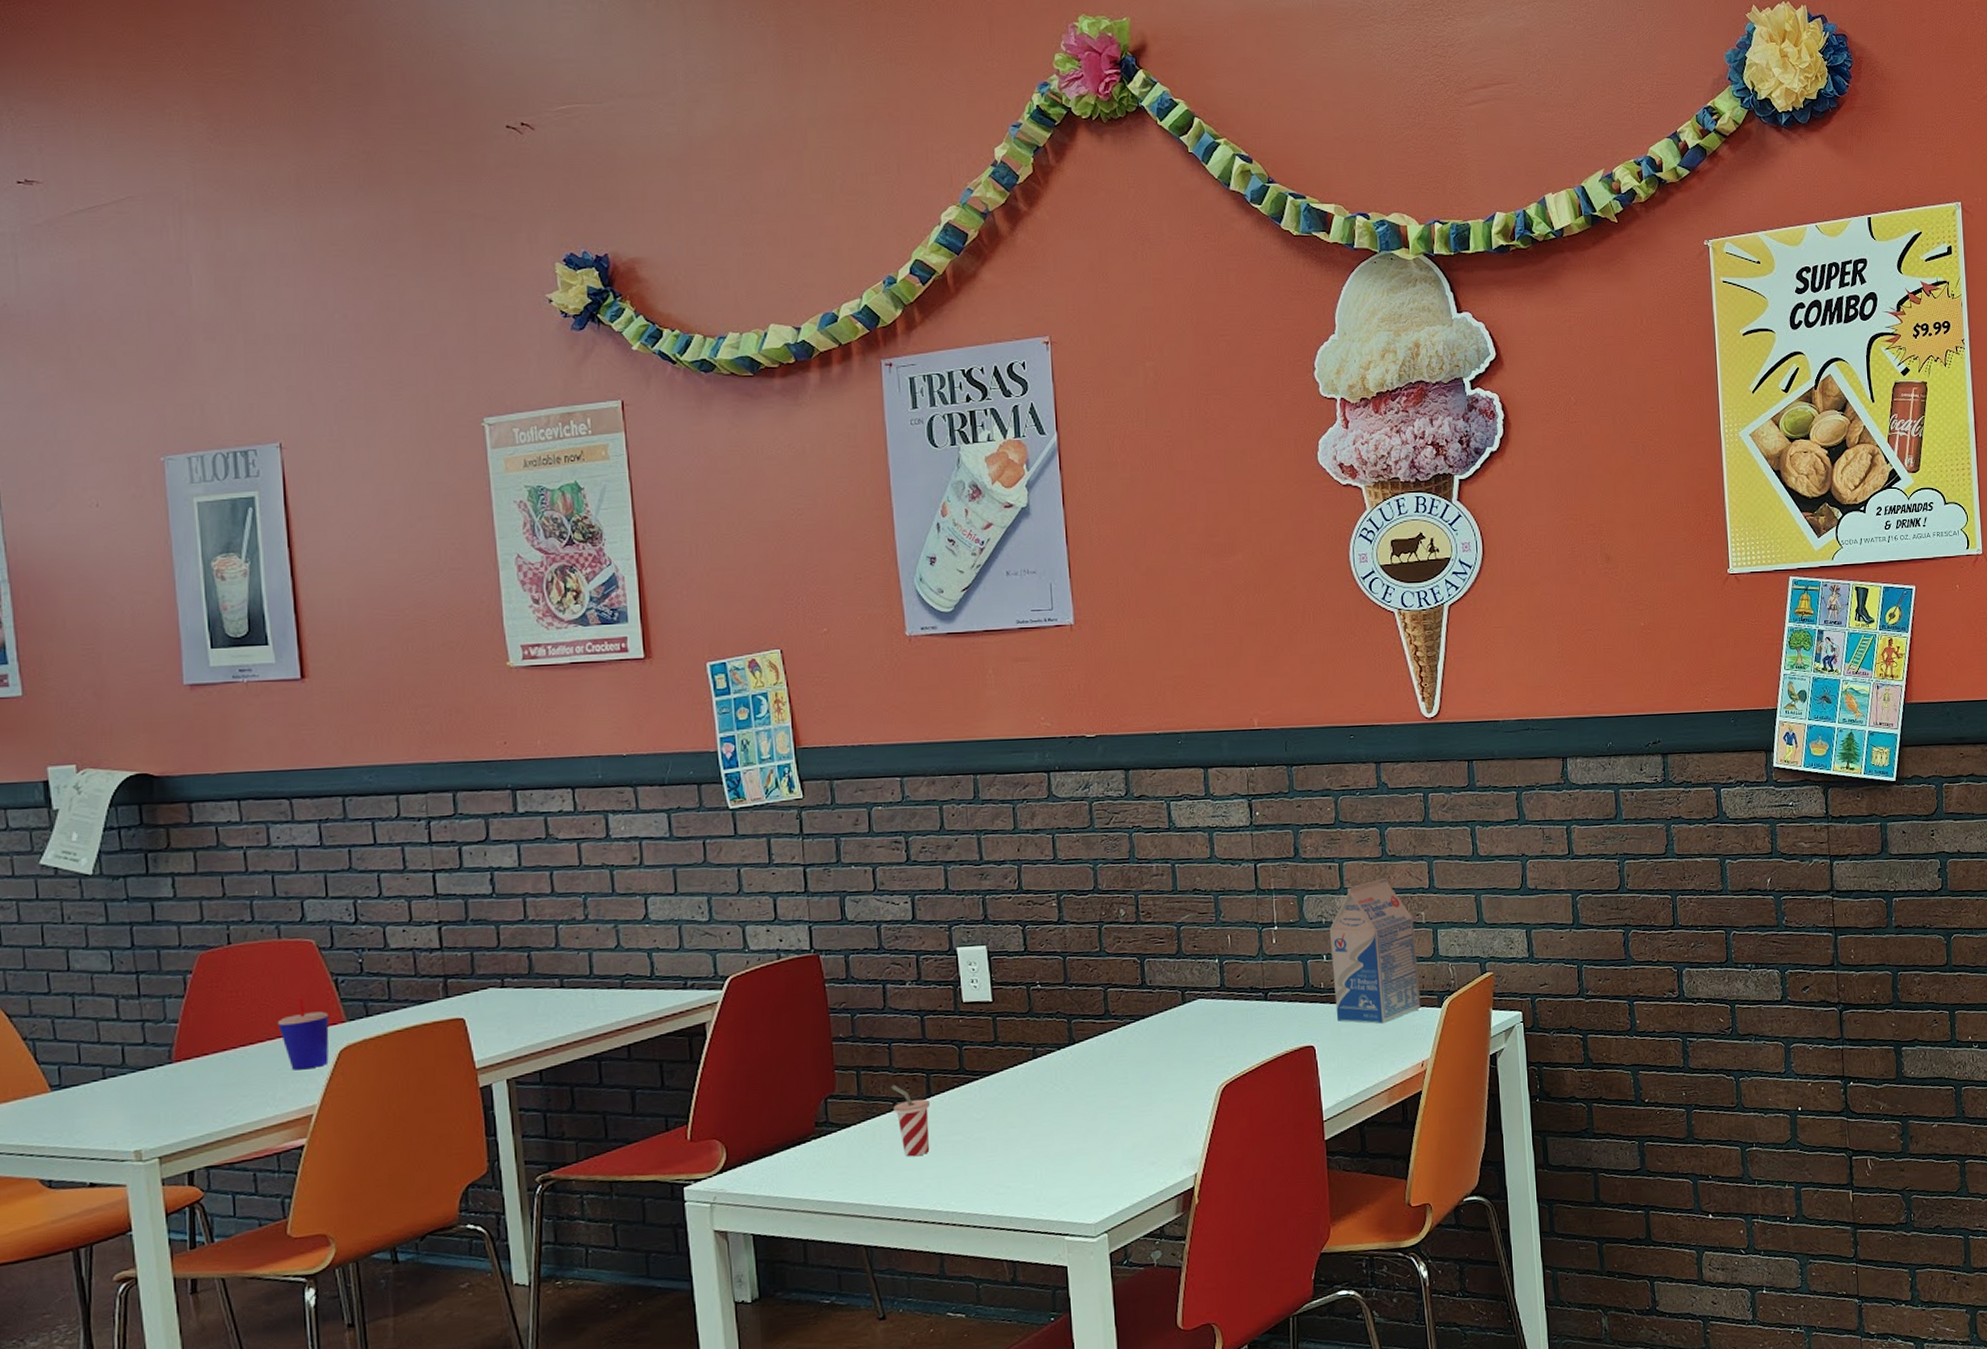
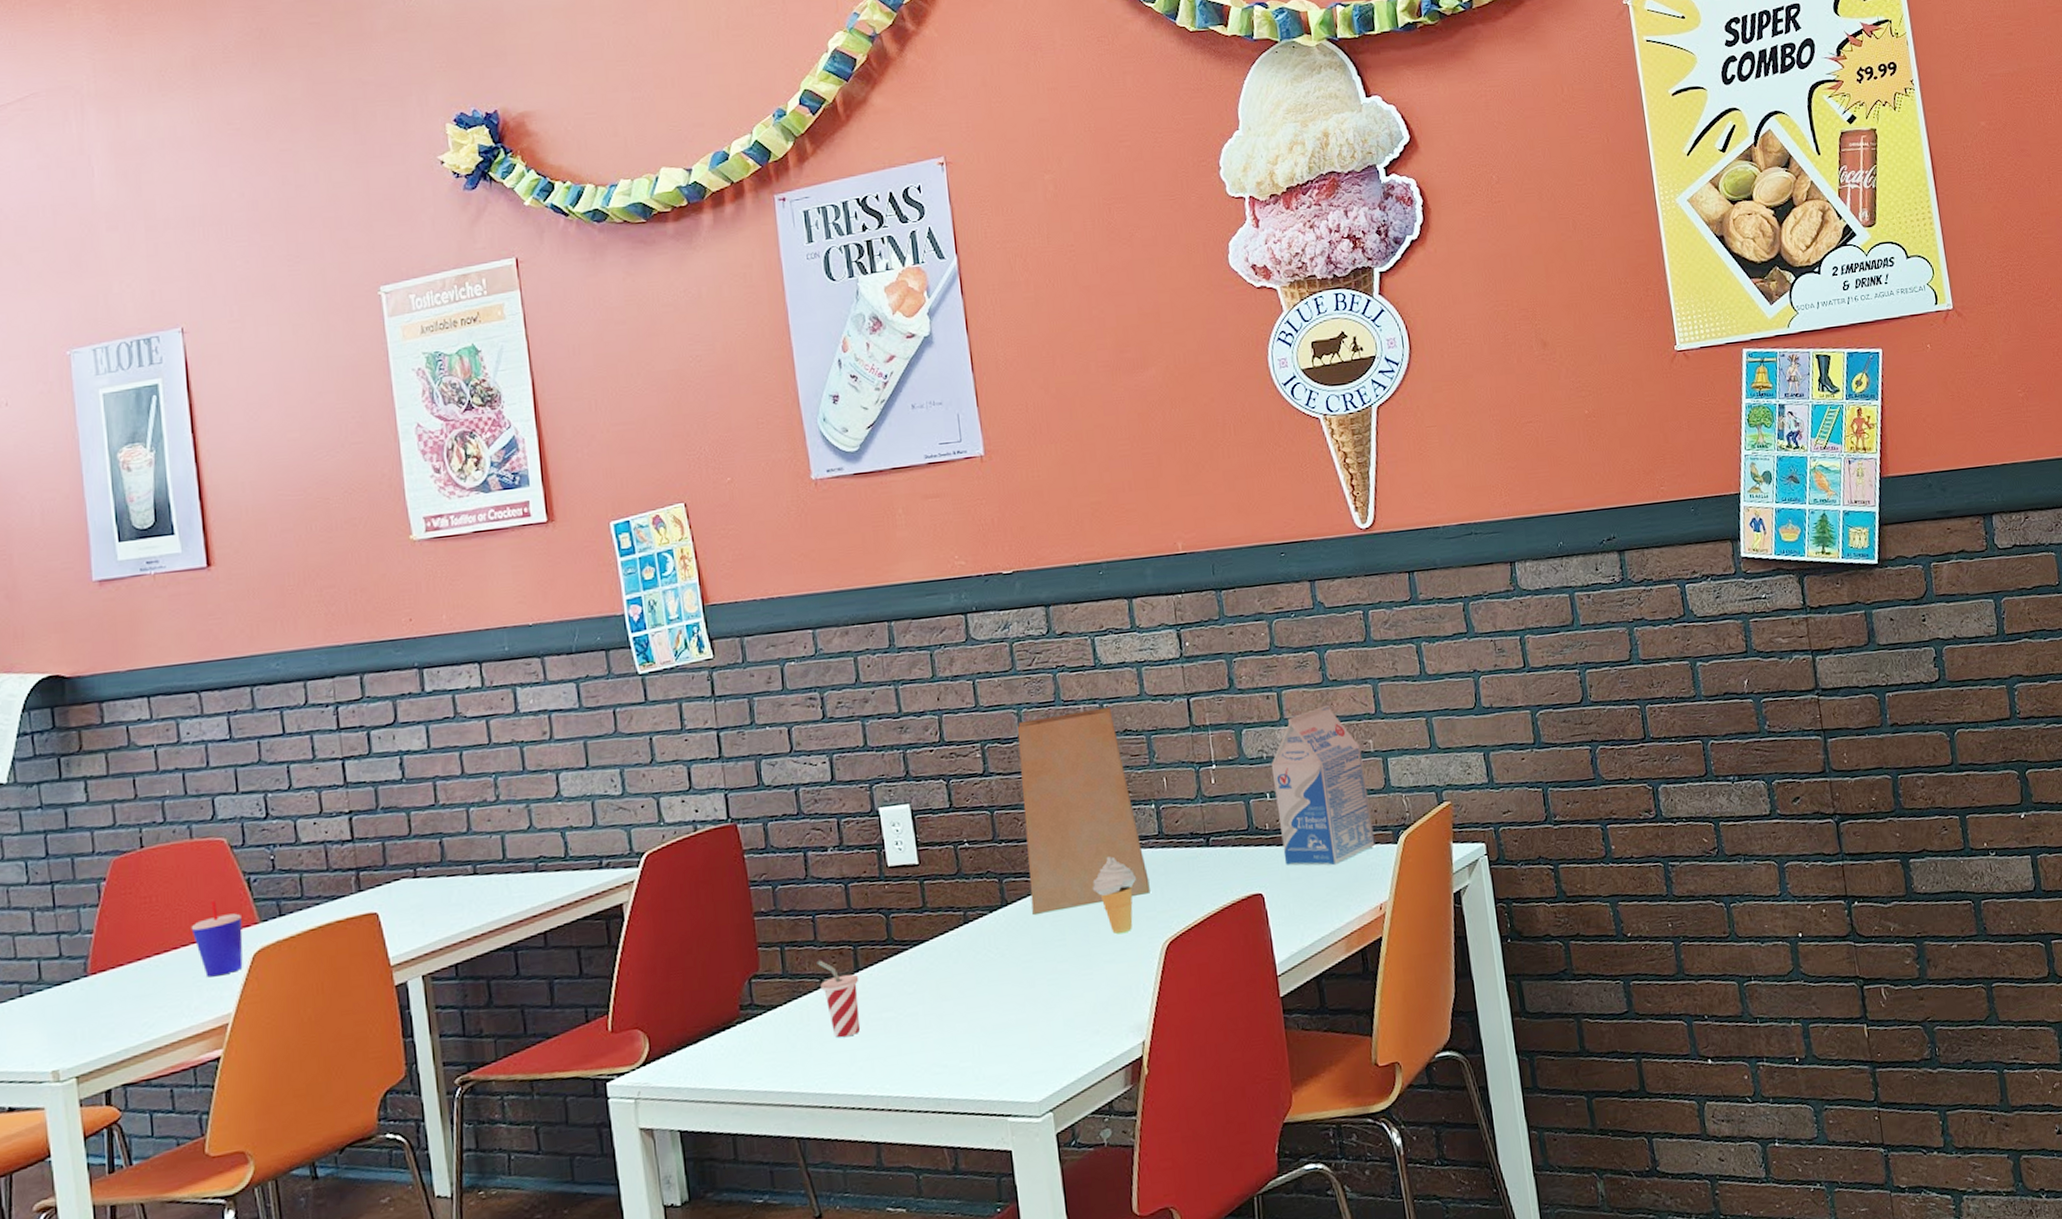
paper bag: none [1092,867,1210,1054] -> present [1017,706,1150,915]
icecream: none [1155,1005,1198,1076] -> present [1092,856,1137,935]

